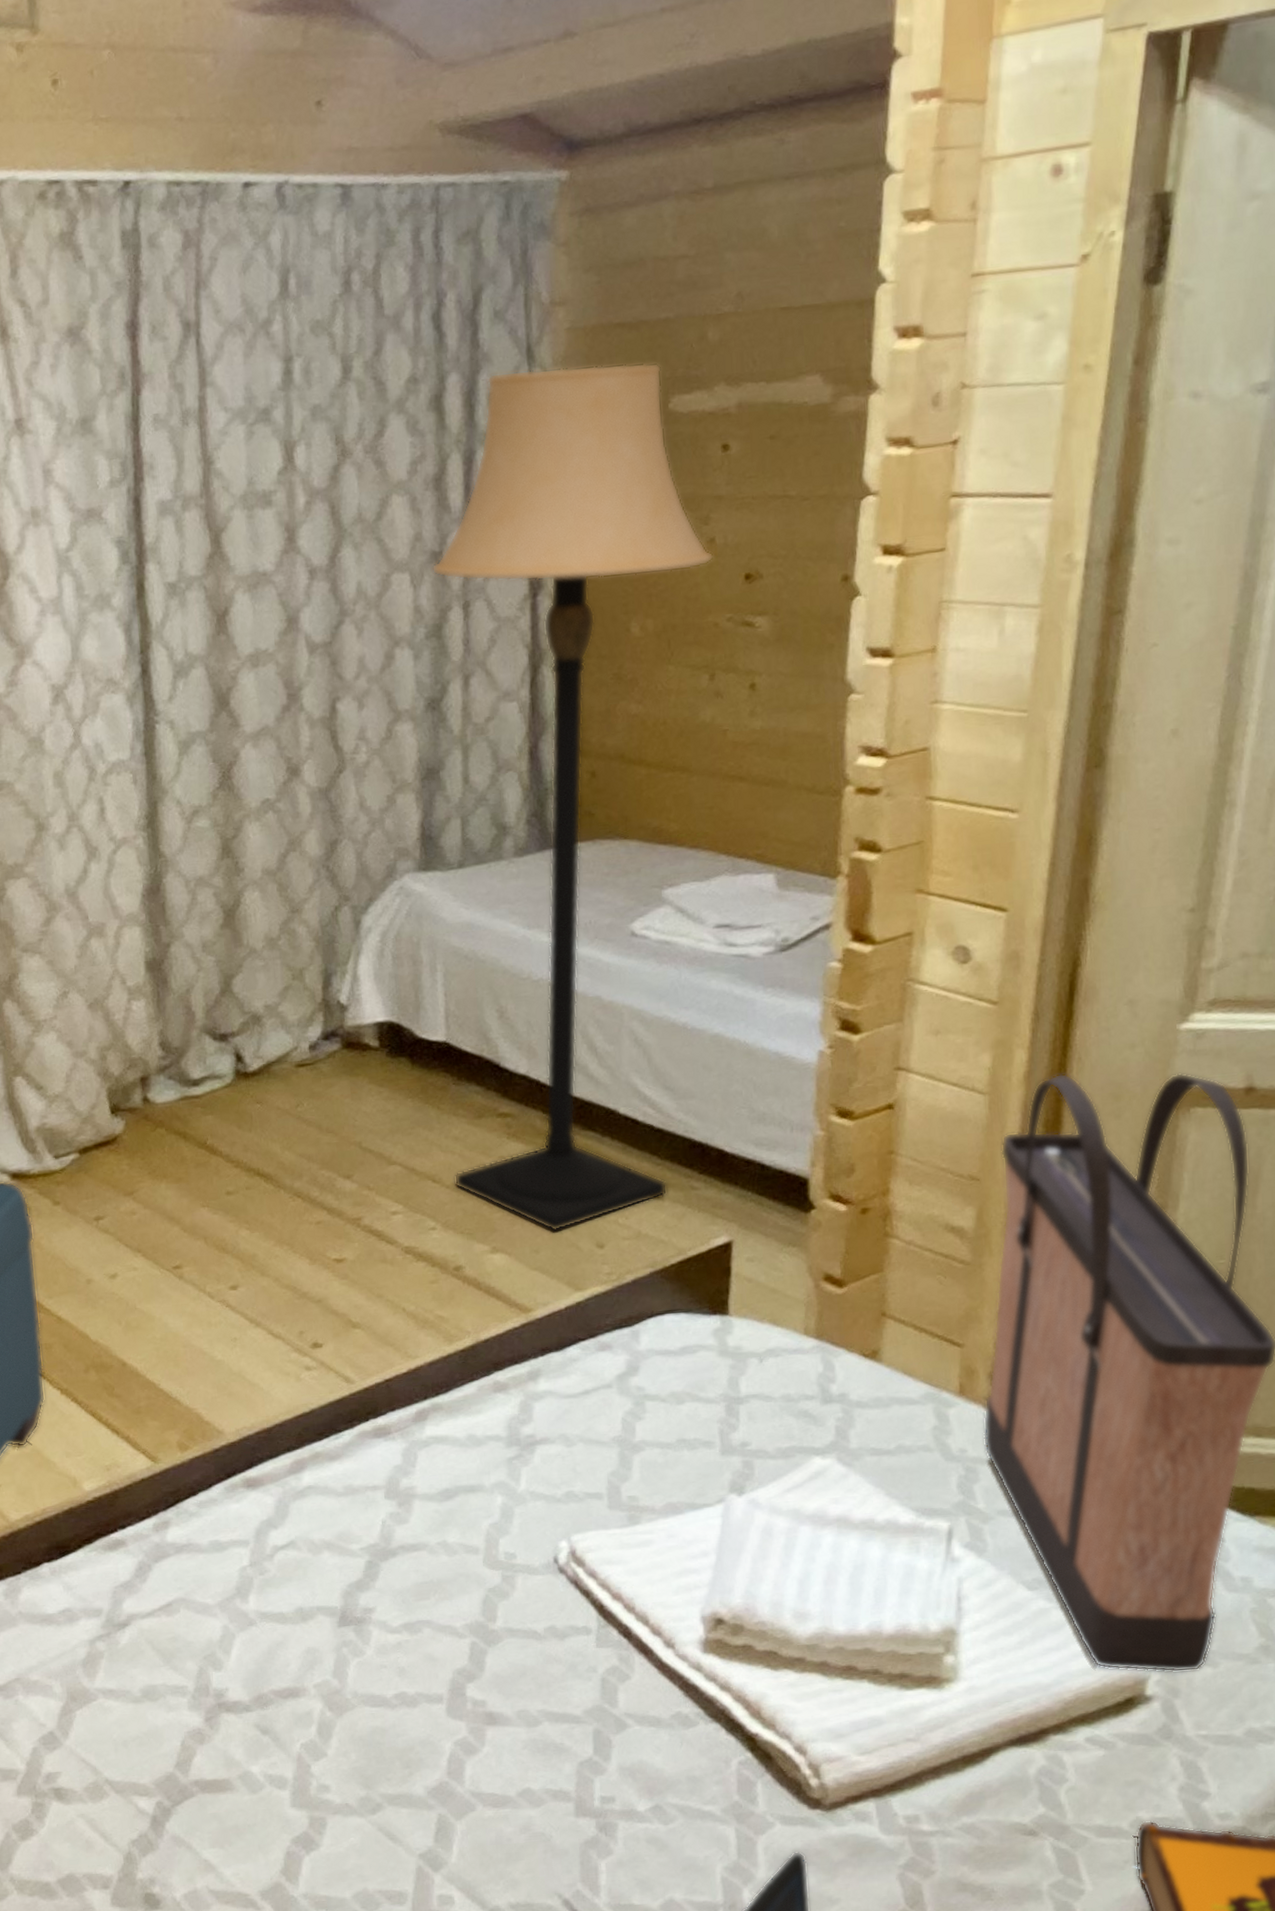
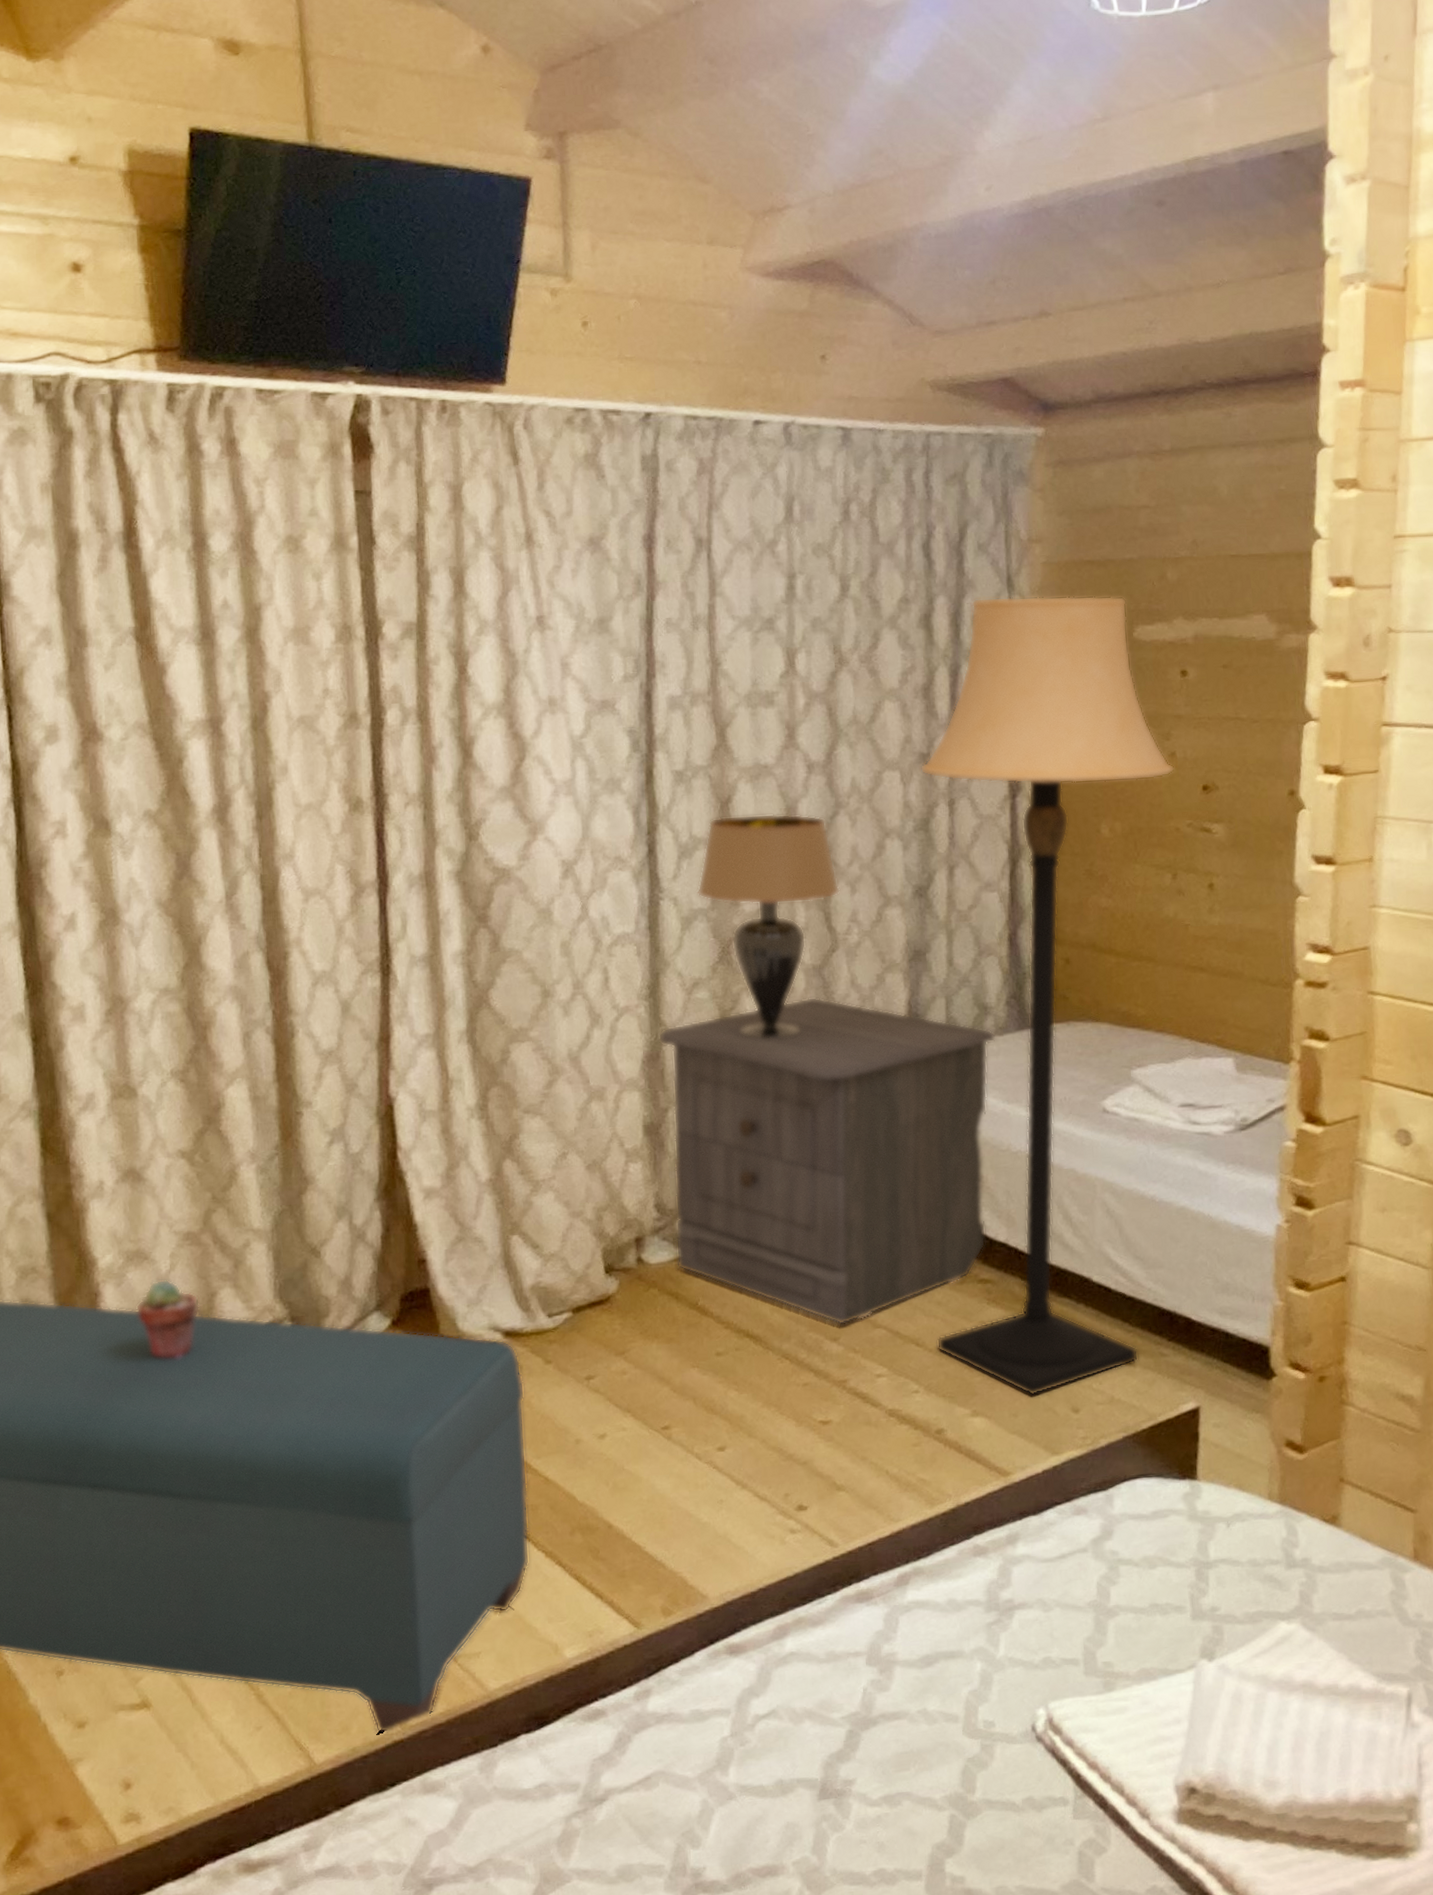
nightstand: none [157,821,516,1163] -> present [658,996,996,1326]
table lamp: none [194,624,347,868] -> present [696,813,840,1039]

